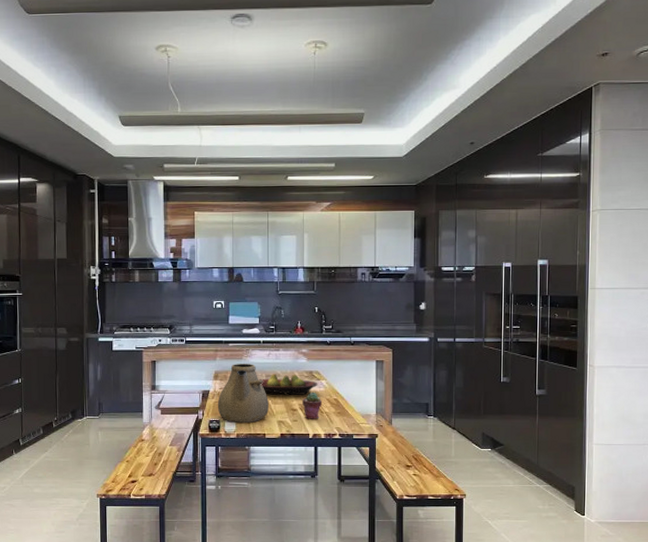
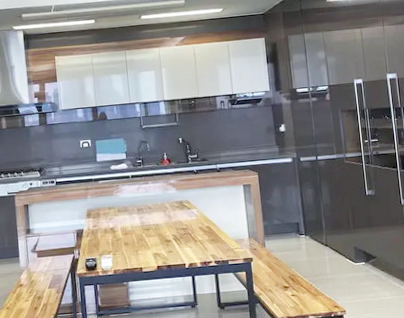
teapot: present [217,364,269,423] -> none [92,199,143,259]
fruit bowl: present [258,374,318,395] -> none [130,205,189,228]
potted succulent: present [302,393,323,419] -> none [175,222,195,249]

